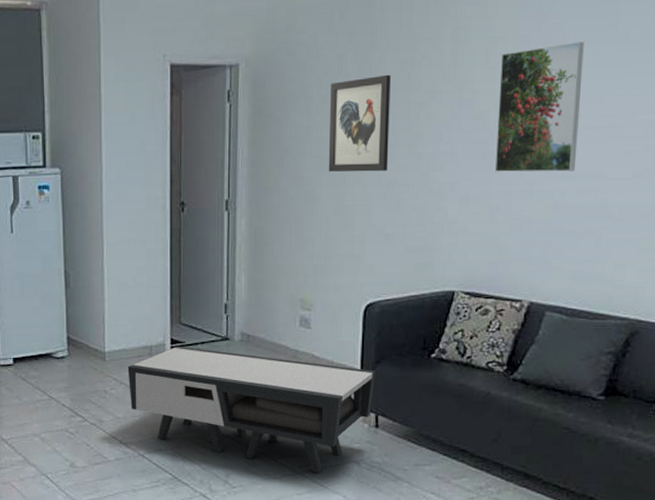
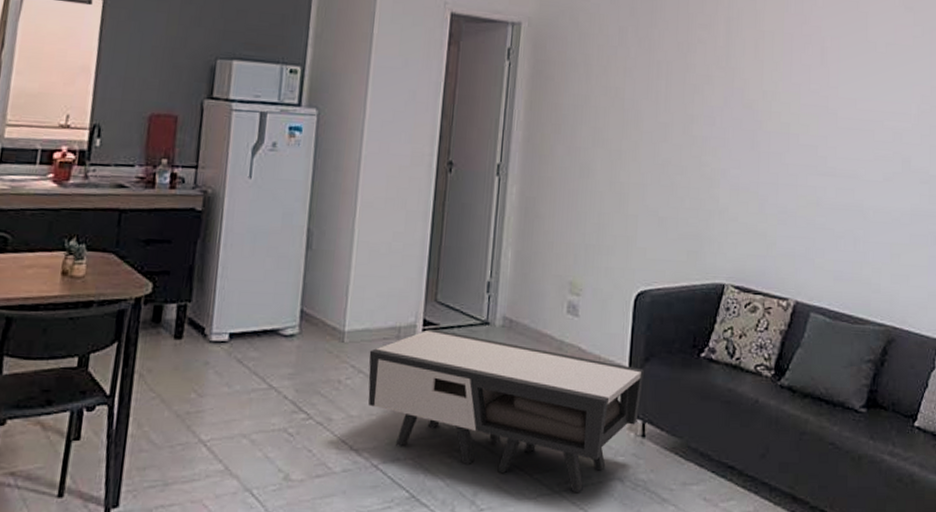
wall art: present [328,74,391,172] -> none [604,53,668,151]
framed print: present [494,41,584,173] -> none [762,45,840,169]

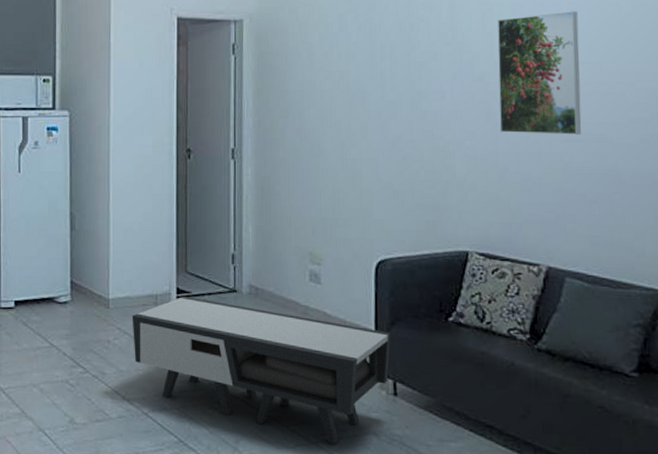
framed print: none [762,45,840,169] -> present [497,11,582,135]

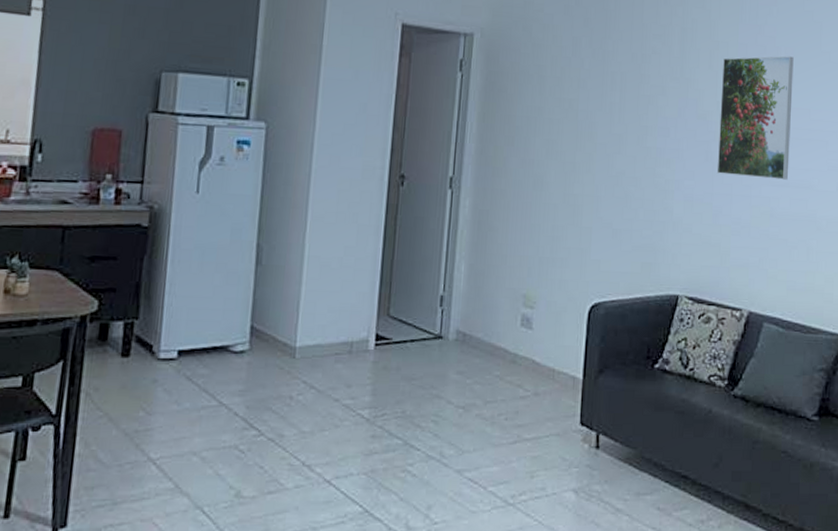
coffee table: present [132,296,391,445] -> none [320,343,598,505]

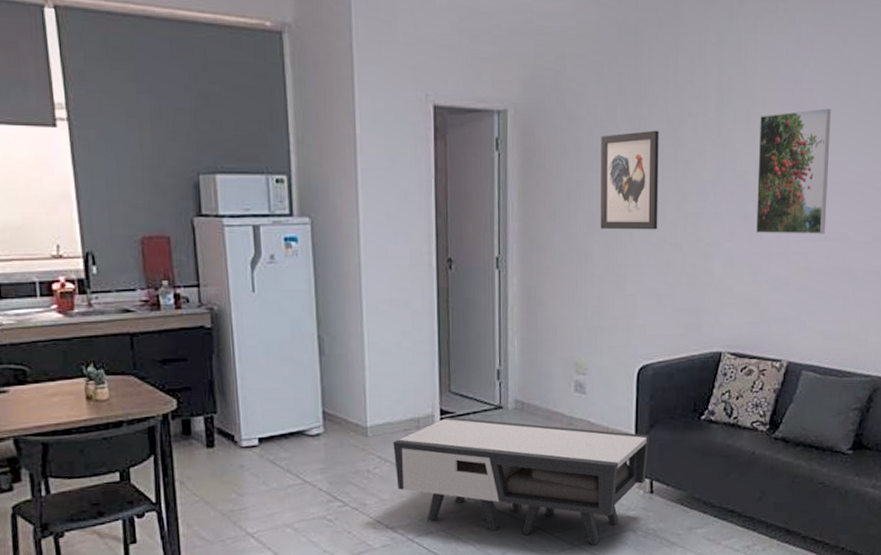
coffee table: none [320,343,598,505] -> present [393,416,649,545]
wall art: none [558,64,622,162] -> present [600,130,659,230]

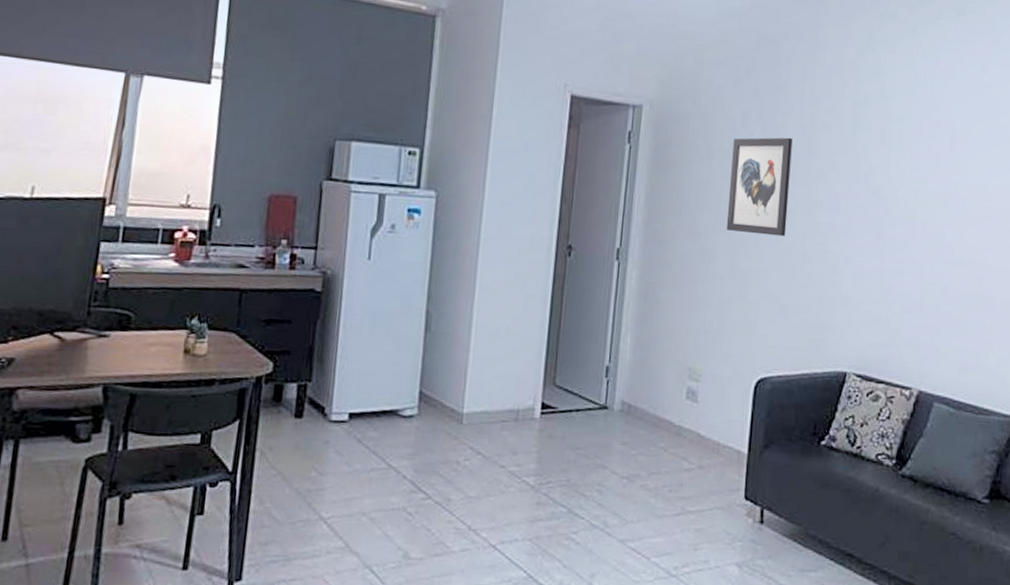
coffee table: present [393,416,649,545] -> none [486,411,763,578]
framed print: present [755,108,831,234] -> none [887,131,970,258]

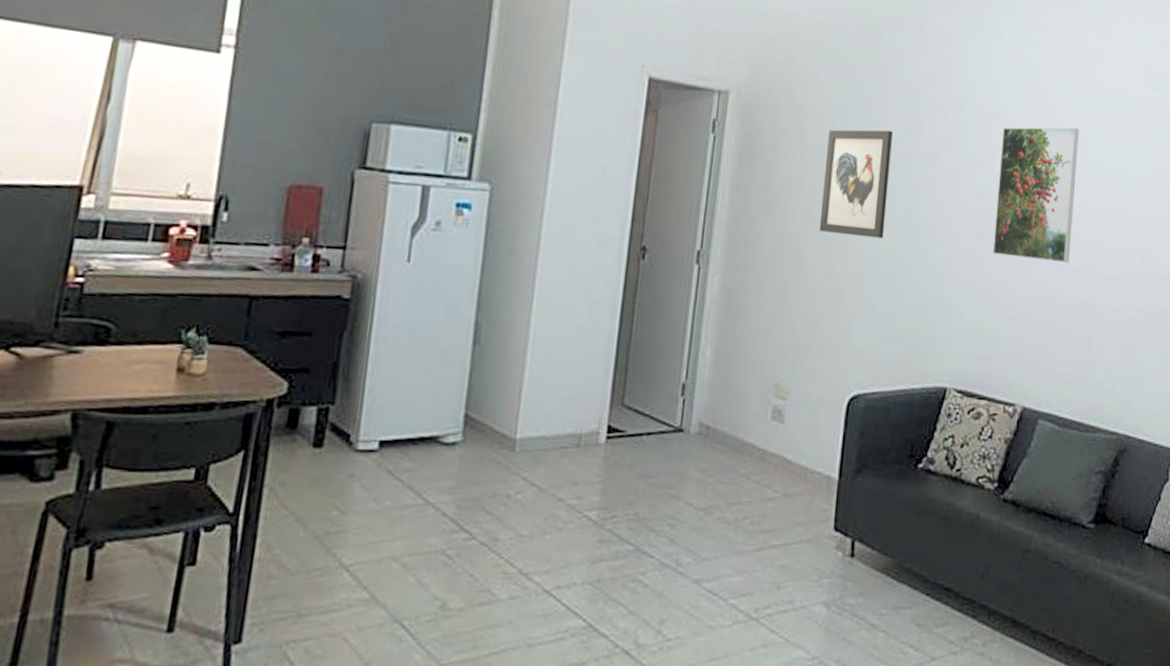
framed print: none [887,131,970,258] -> present [992,127,1079,263]

